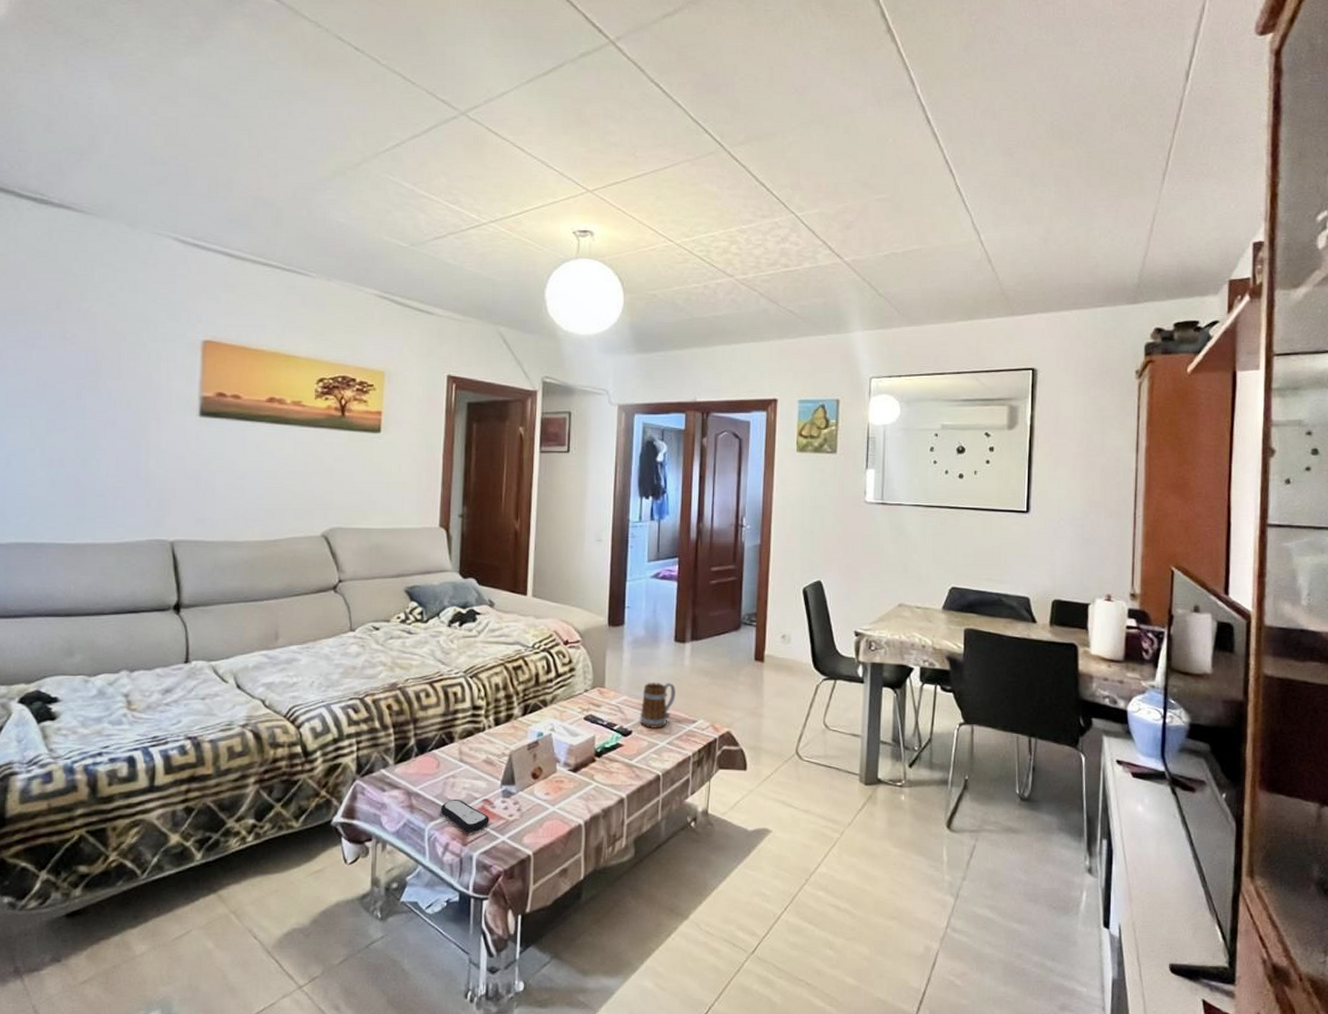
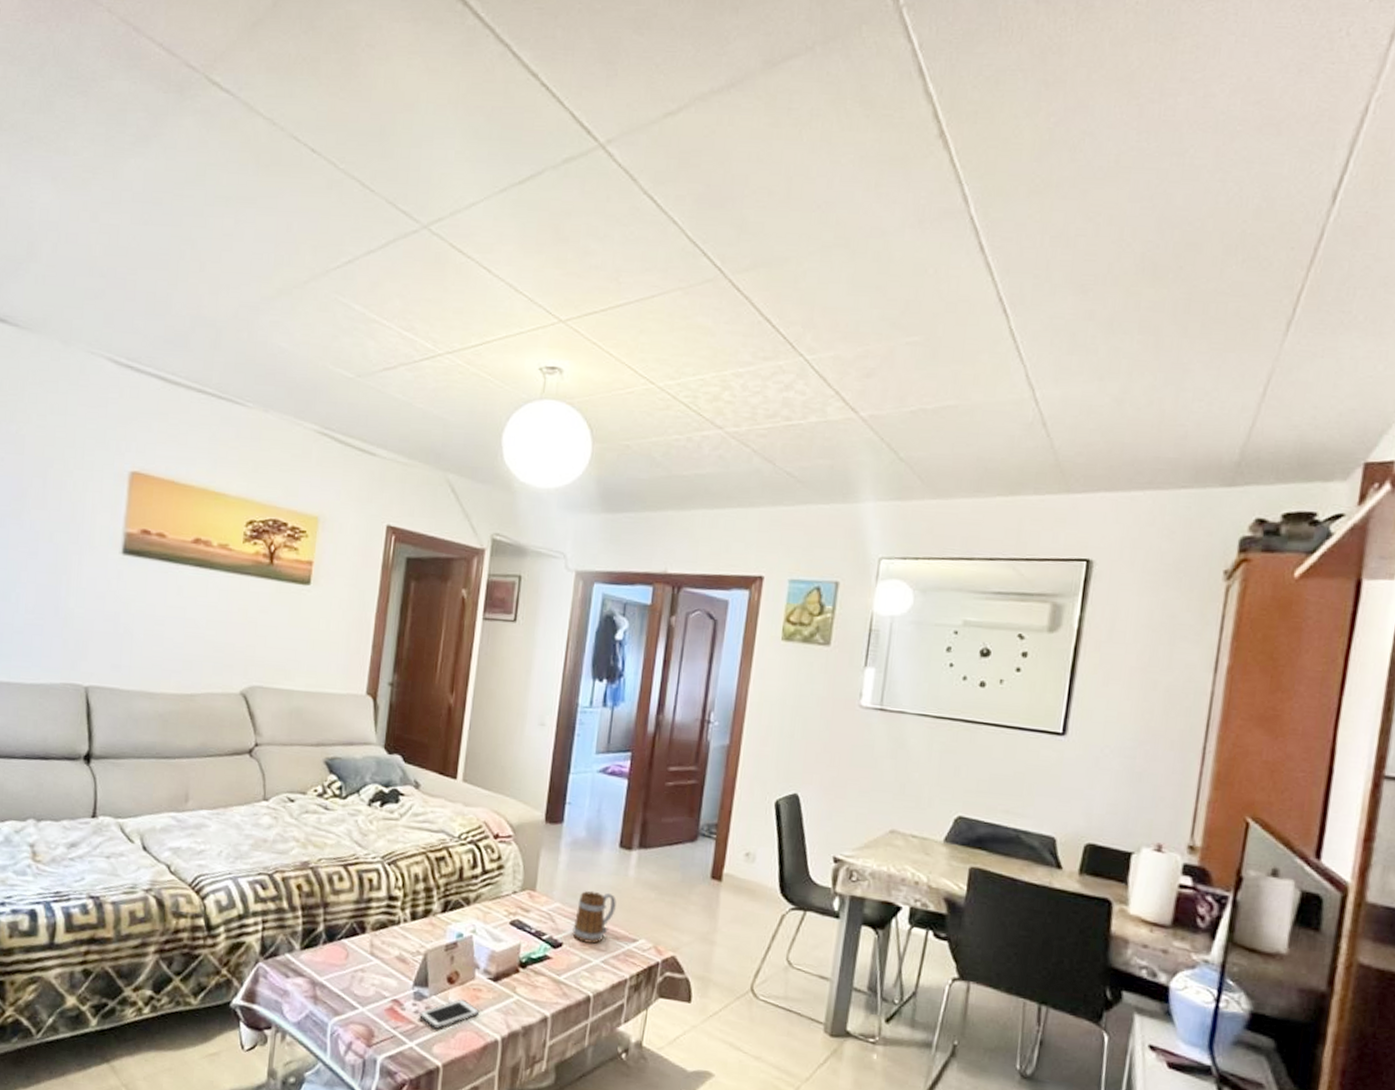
remote control: present [440,800,490,832] -> none [345,995,398,1034]
cell phone: none [509,791,563,821] -> present [419,999,480,1029]

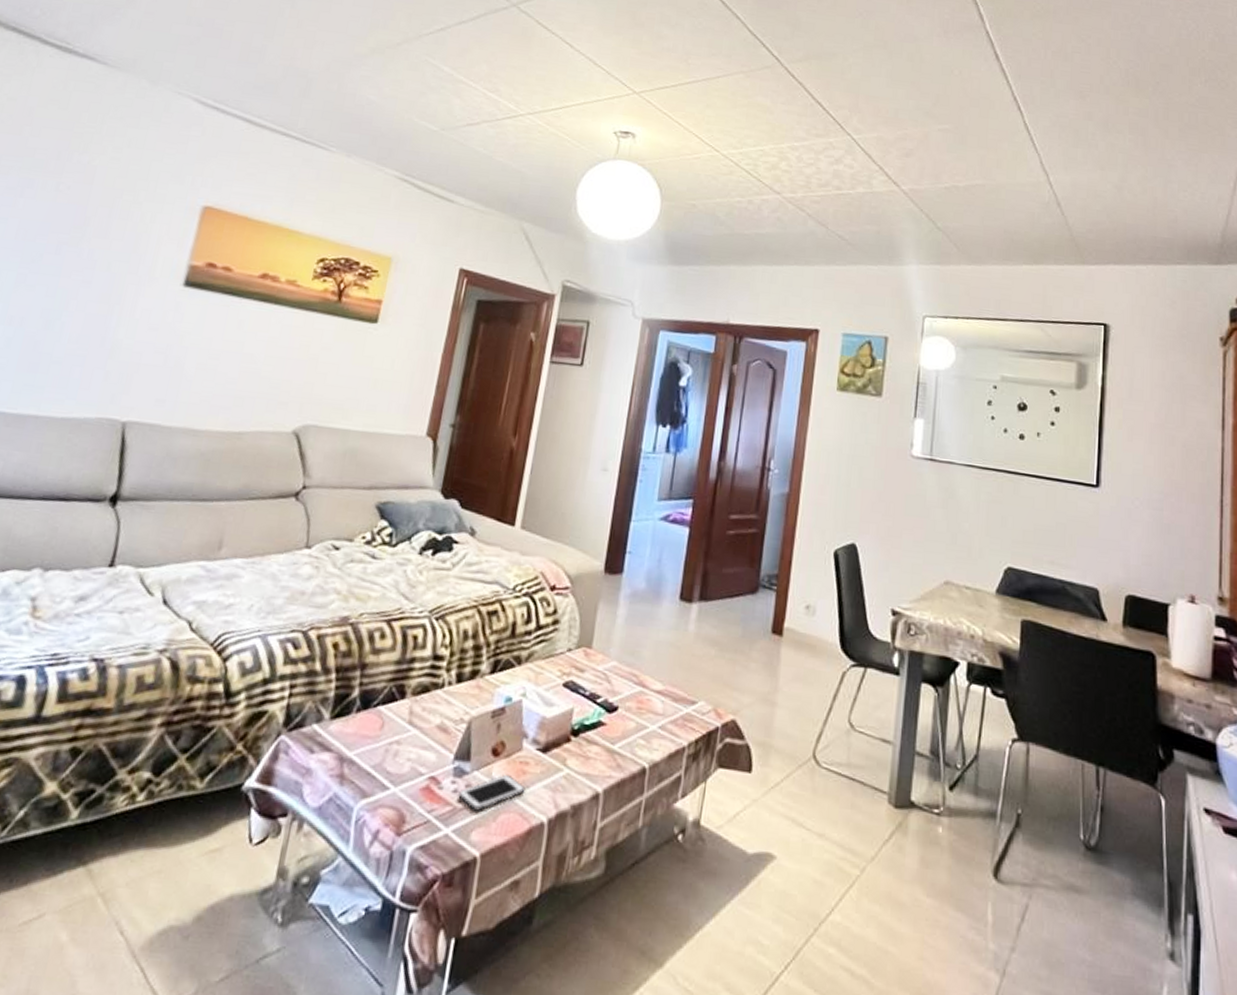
mug: present [572,890,616,944] -> none [628,647,676,707]

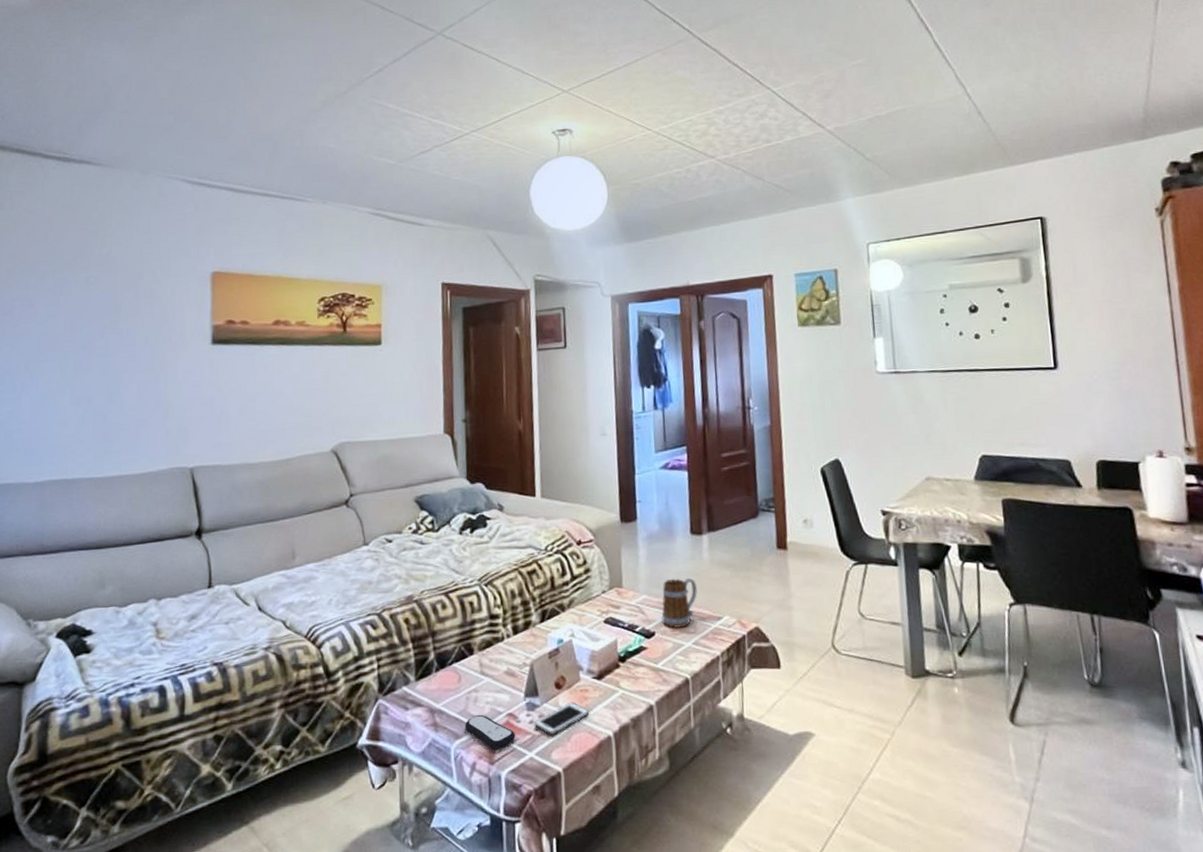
remote control: none [375,772,434,819] -> present [464,715,516,750]
mug: none [628,647,676,707] -> present [661,578,697,628]

